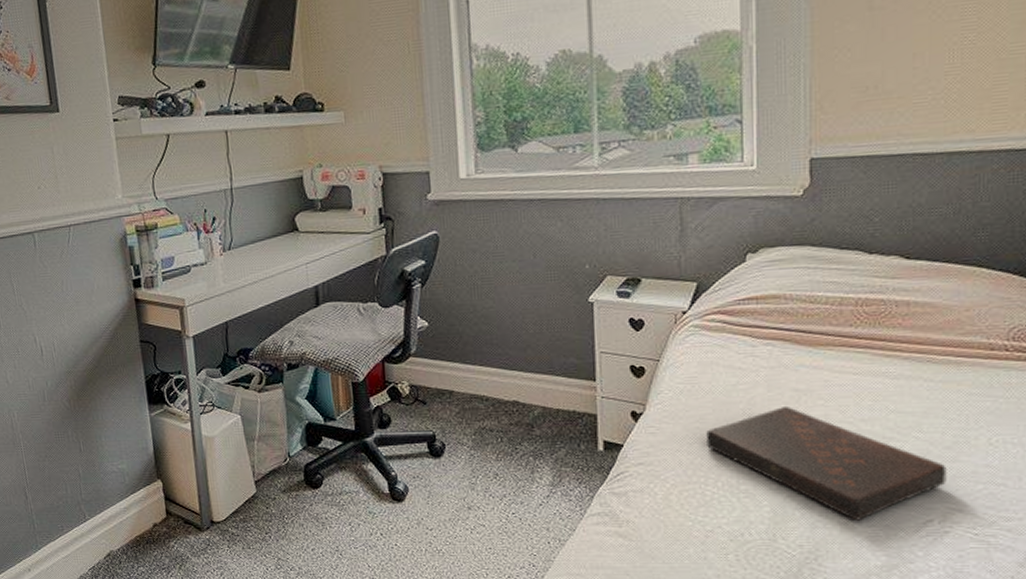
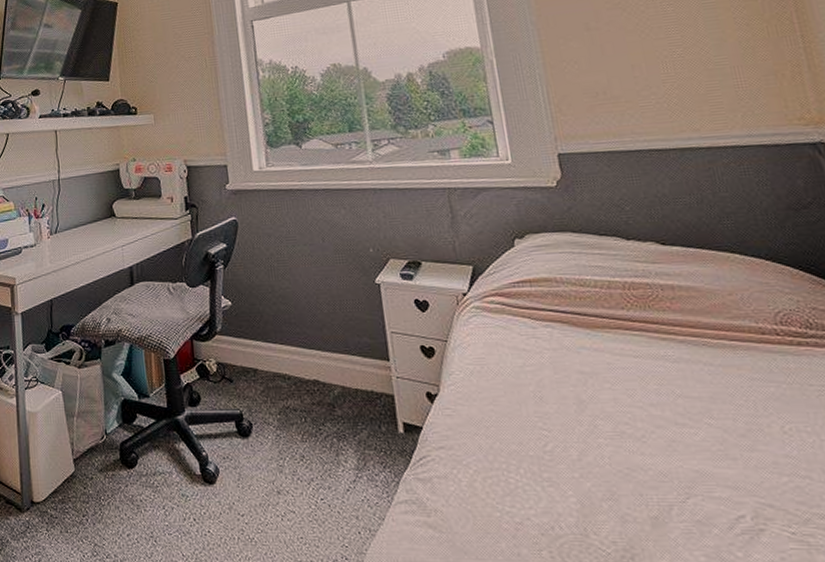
book: present [706,407,947,521] -> none [501,390,750,515]

